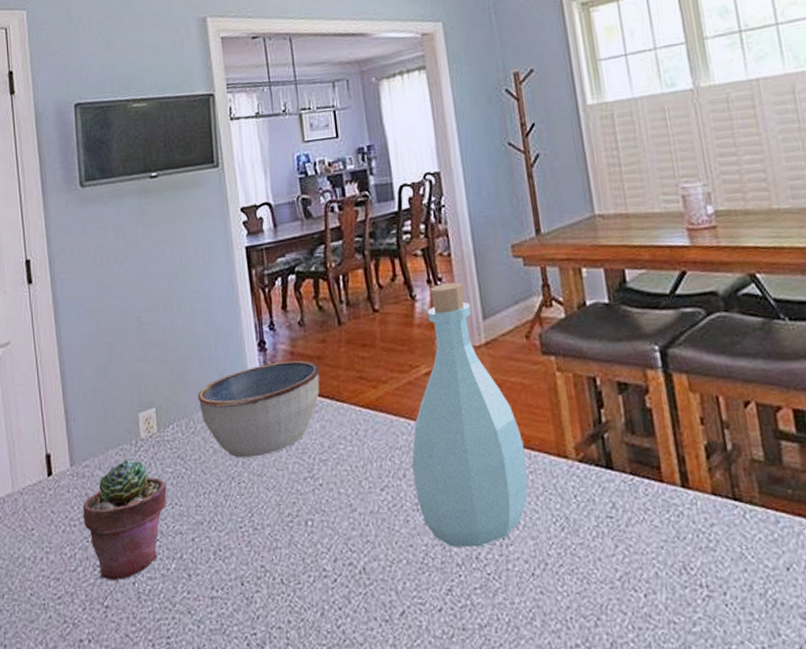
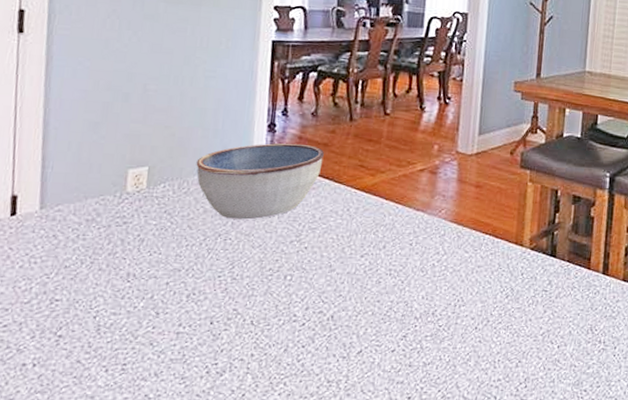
potted succulent: present [83,460,167,580] -> none [46,209,148,313]
bottle: present [411,282,528,548] -> none [391,102,491,306]

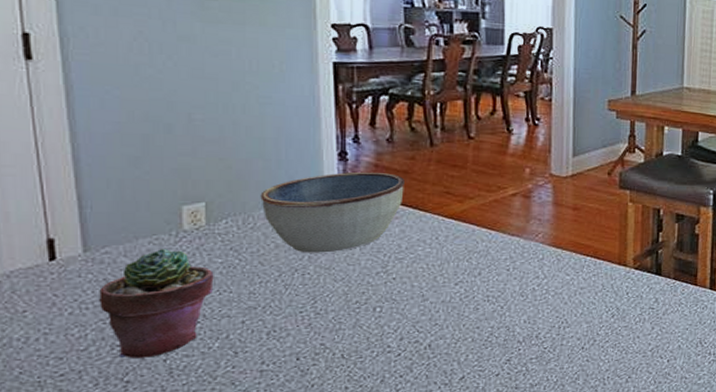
potted succulent: none [46,209,148,313] -> present [99,249,214,358]

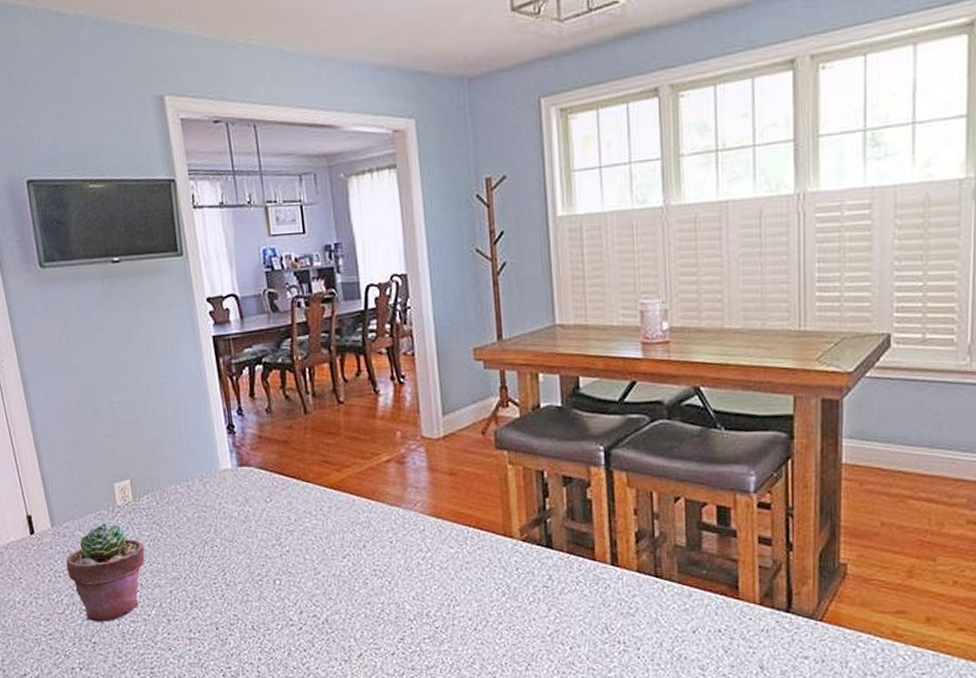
bowl: present [260,171,404,253] -> none [170,443,287,526]

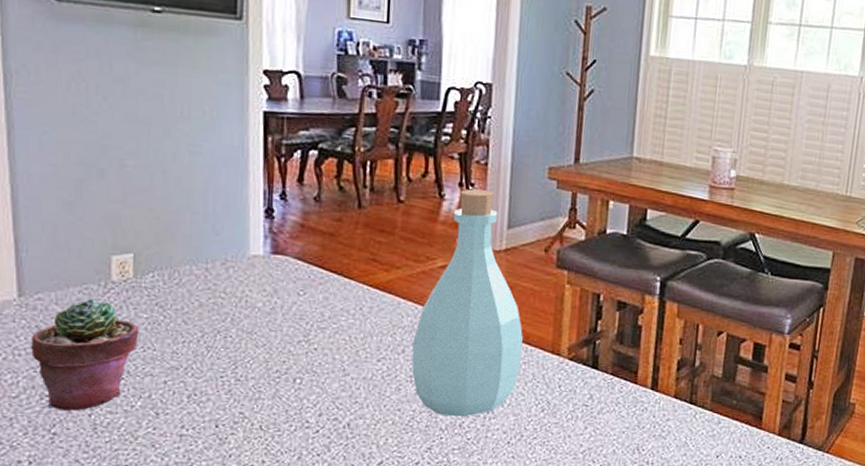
bottle: none [371,380,476,607] -> present [412,189,523,417]

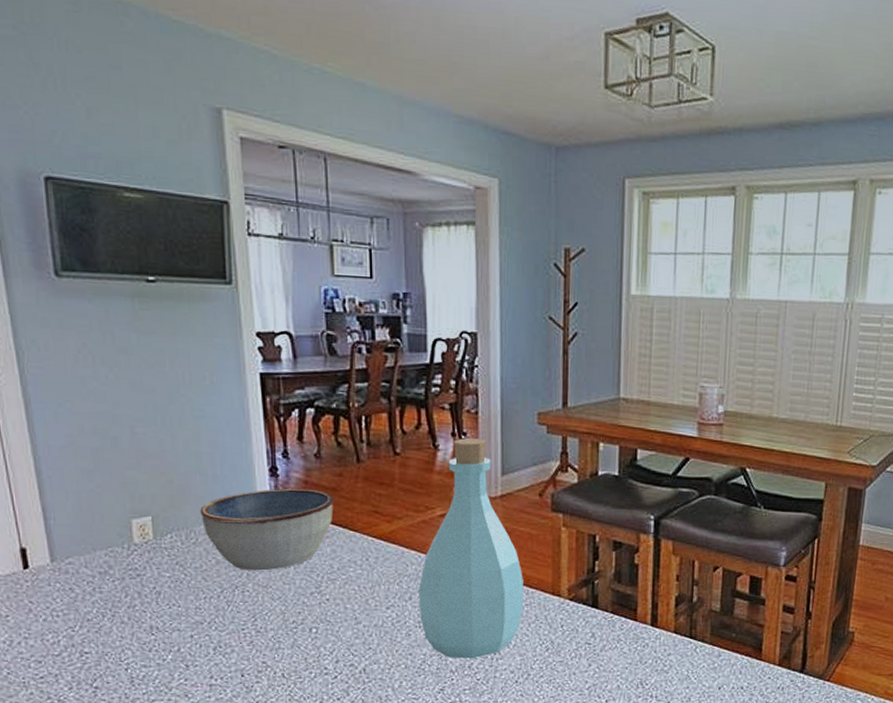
potted succulent: present [31,299,139,411] -> none [67,561,164,666]
bowl: none [187,231,330,316] -> present [200,488,334,571]

